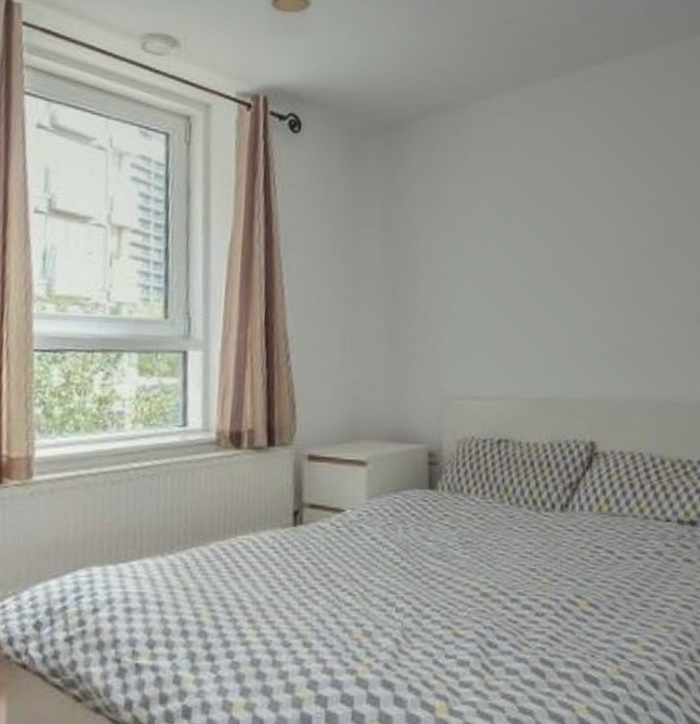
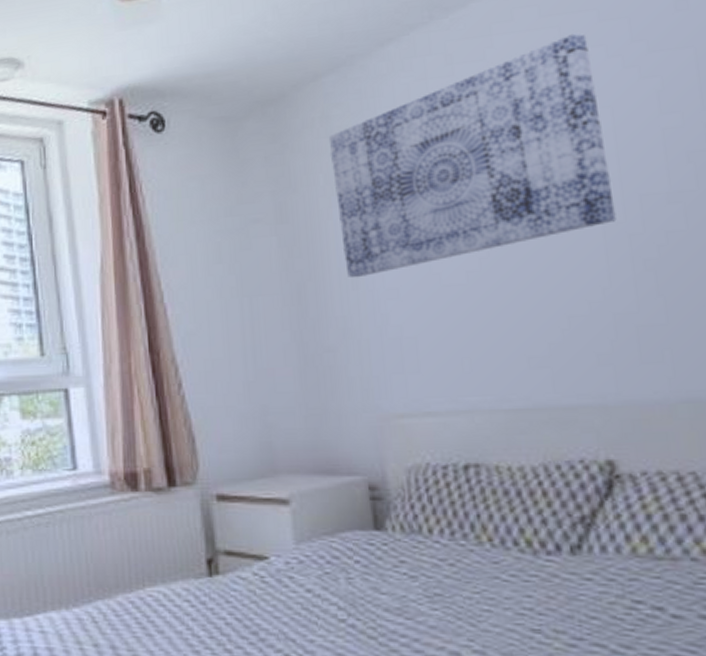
wall art: none [429,122,615,283] -> present [328,32,617,278]

